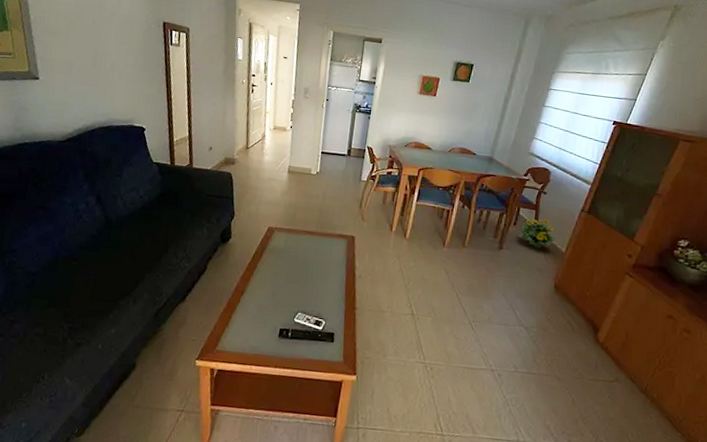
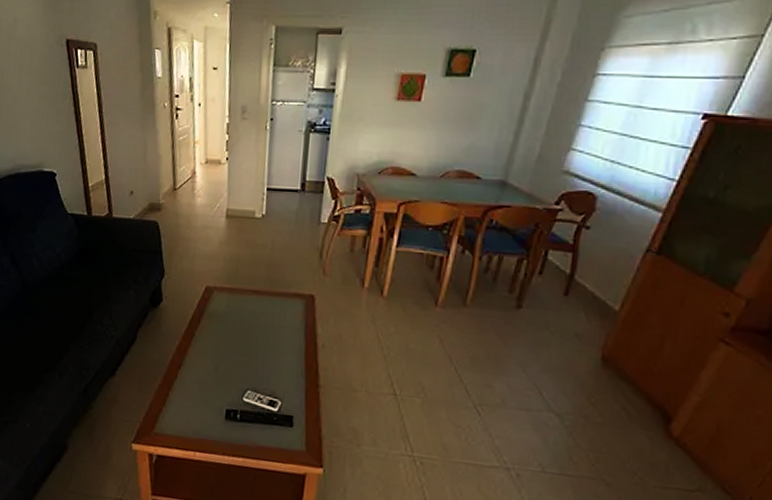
flowering plant: present [518,219,556,249] -> none [546,264,605,307]

